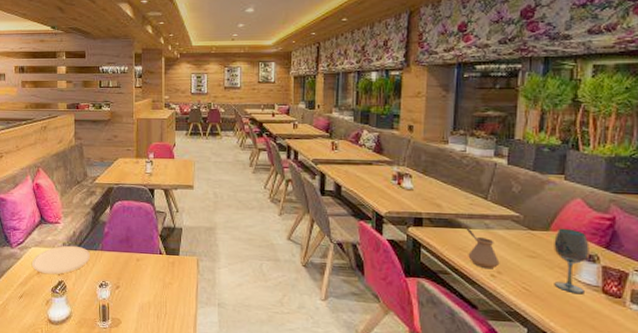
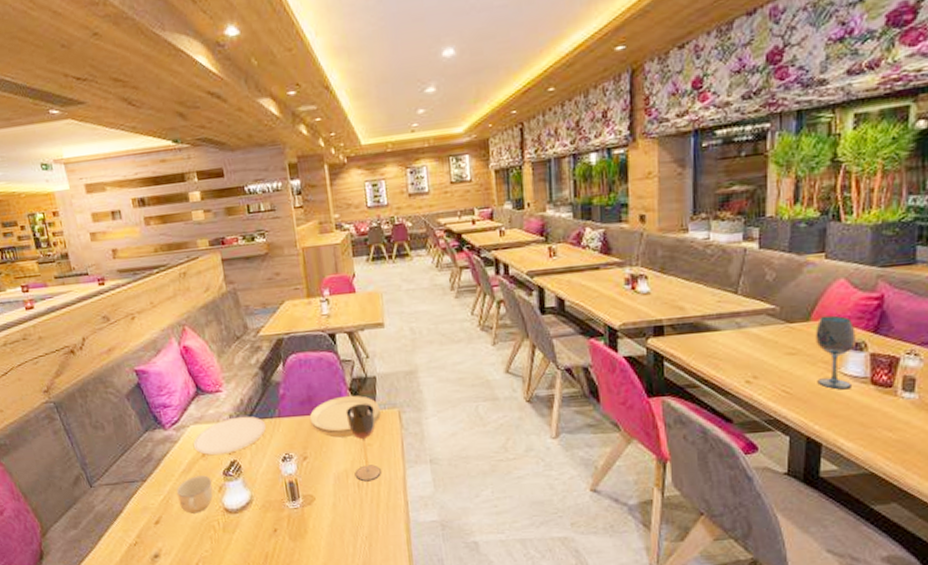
cup: none [13,289,41,320] -> present [176,475,214,514]
plate: none [125,240,184,275] -> present [309,395,382,438]
wineglass: none [155,248,177,314] -> present [345,403,381,482]
coffee pot: present [461,223,500,269] -> none [709,325,755,376]

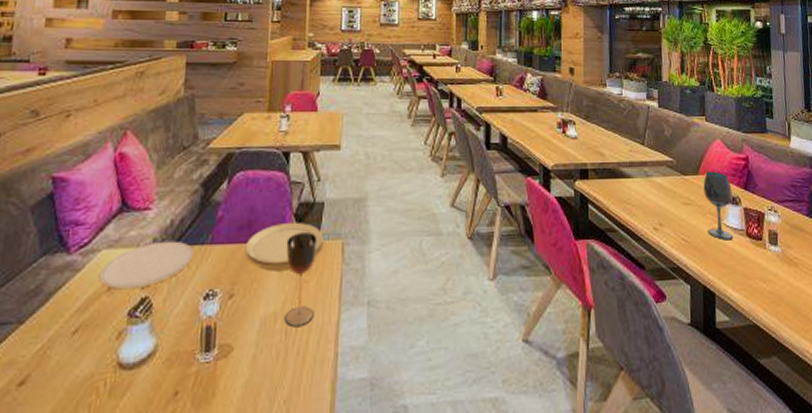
cup: present [176,475,214,514] -> none [60,316,111,370]

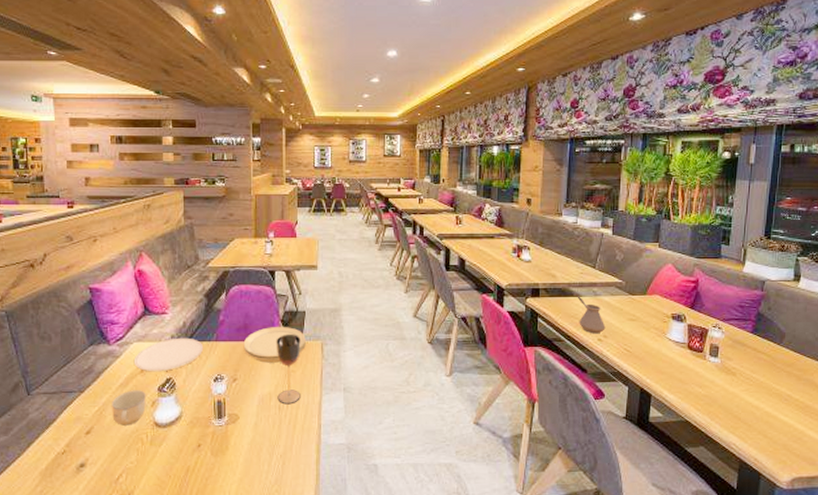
cup: none [60,316,111,370] -> present [111,390,146,426]
coffee pot: none [624,173,660,222] -> present [573,292,606,334]
wineglass: present [703,171,733,241] -> none [650,292,678,352]

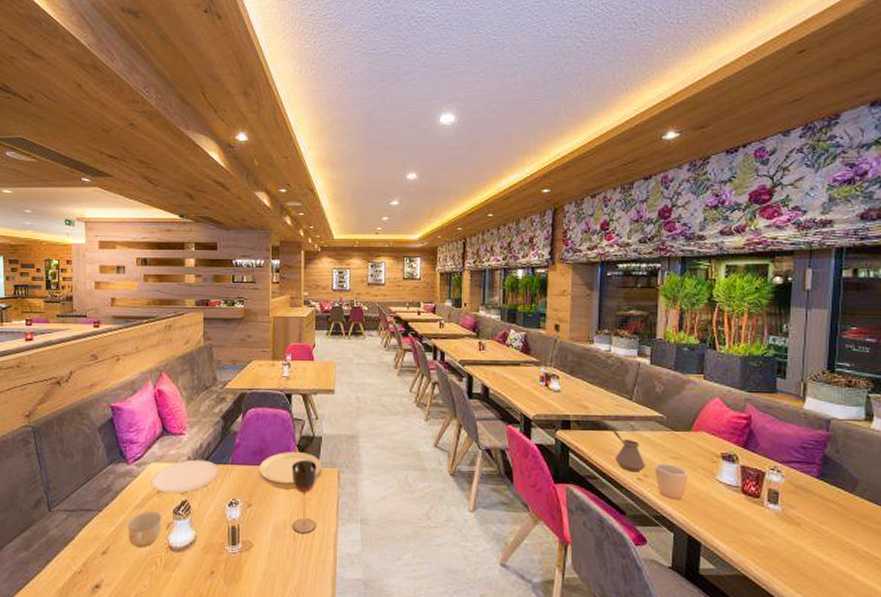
cup: none [613,325,641,357] -> present [654,463,687,500]

